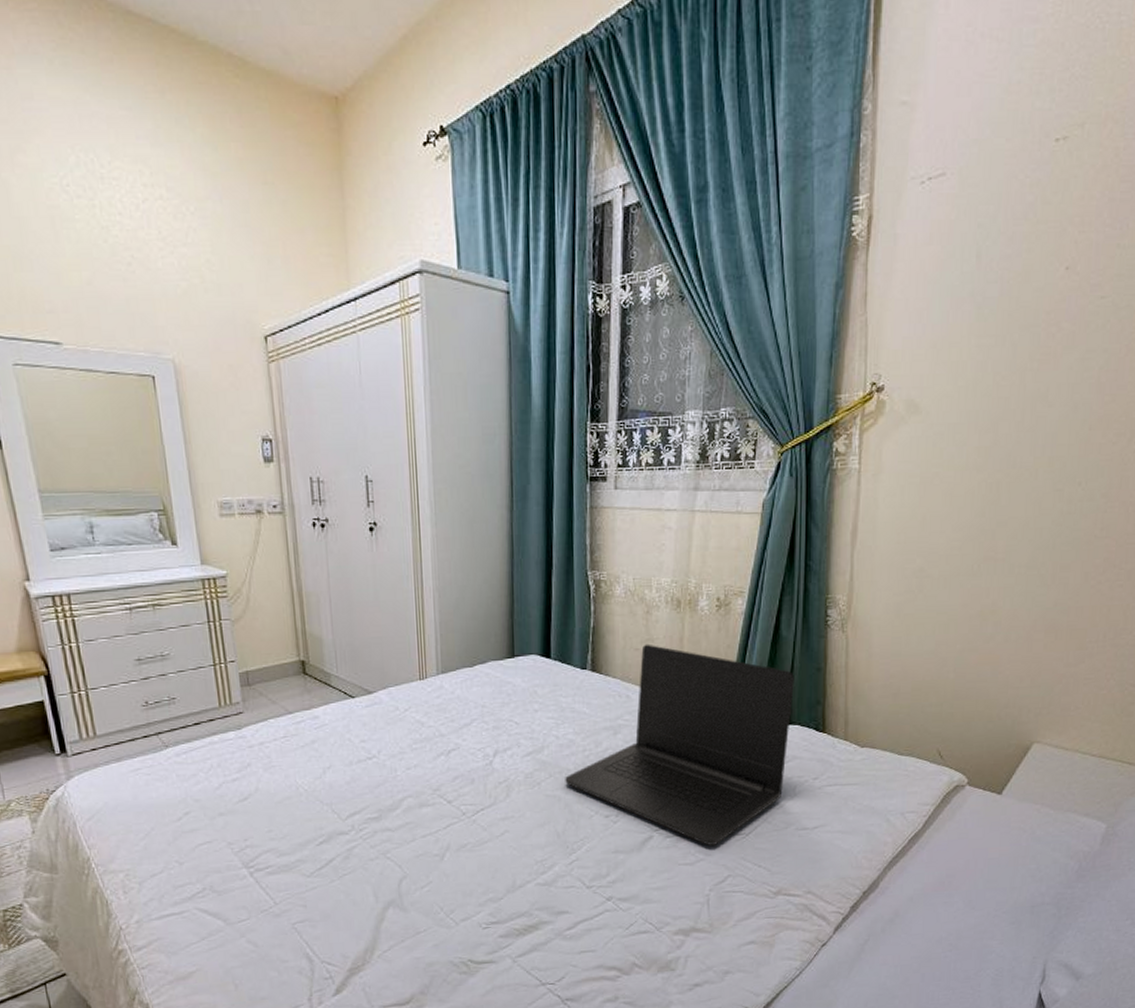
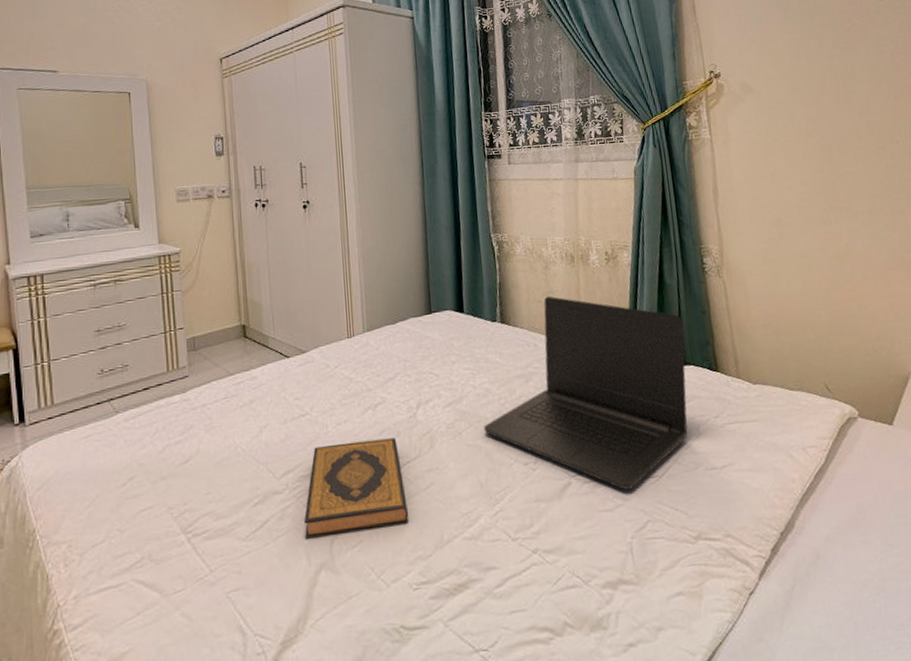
hardback book: none [370,785,481,879] -> present [303,437,409,540]

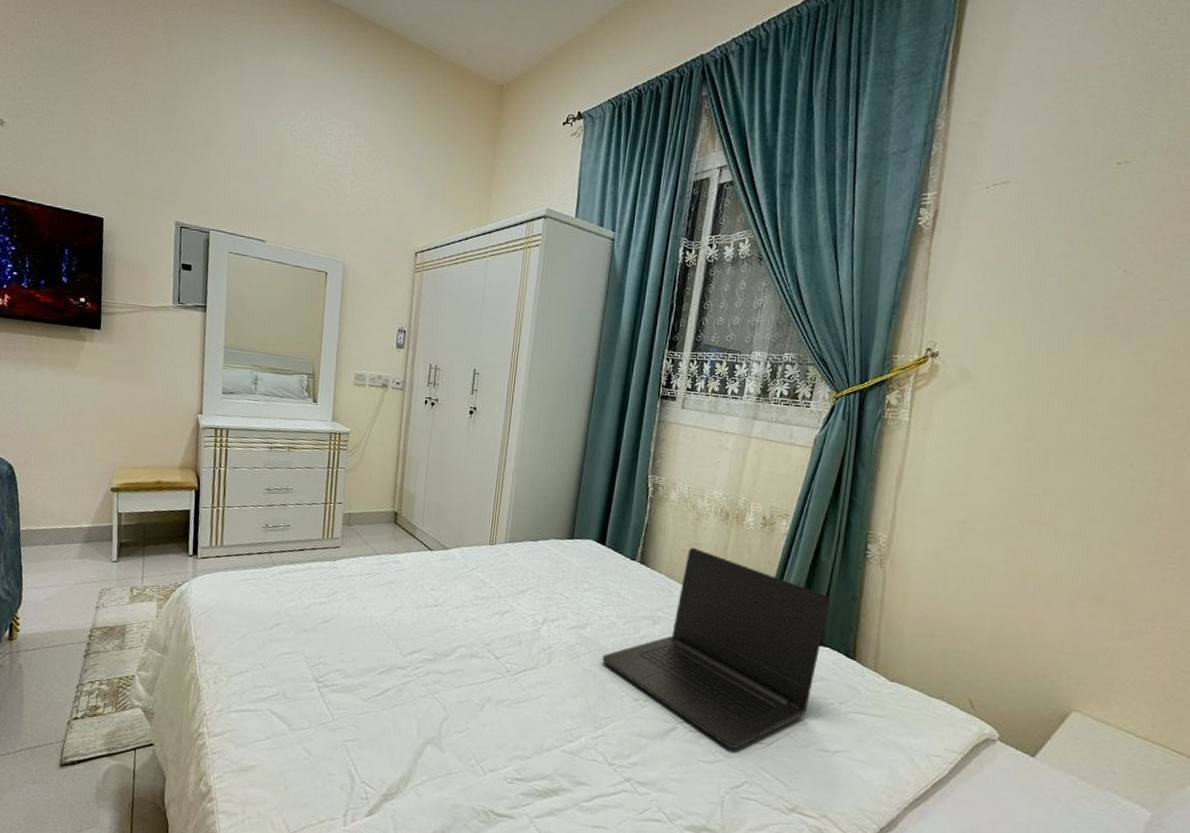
hardback book: present [303,437,409,540] -> none [419,636,518,724]

